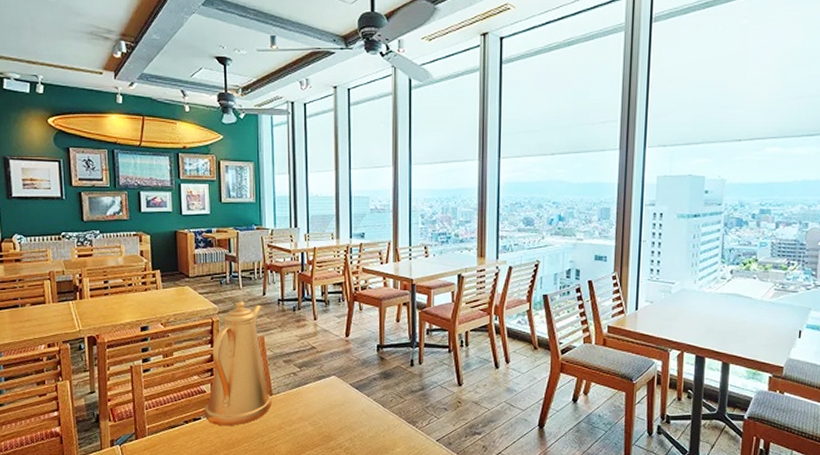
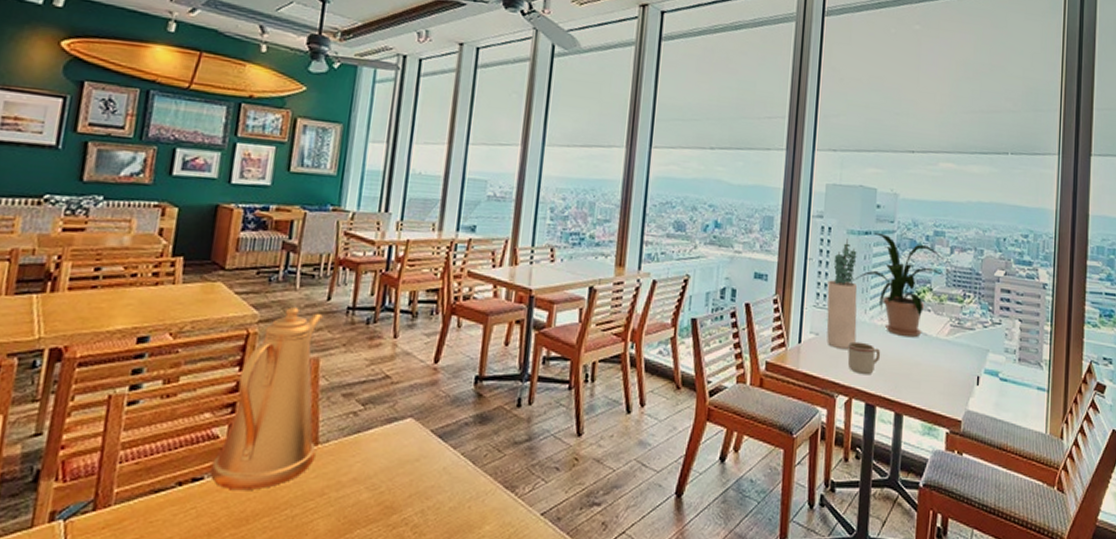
vase: none [660,222,688,314] -> present [826,238,858,350]
mug: none [679,306,710,333] -> present [847,341,881,375]
house plant: none [681,214,770,301] -> present [851,232,945,338]

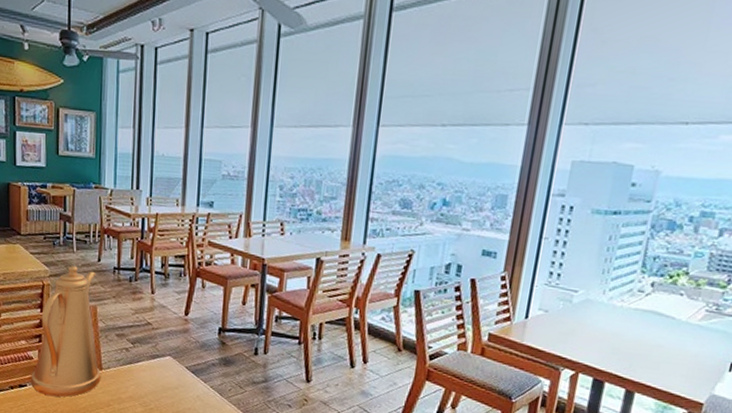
vase: present [826,238,858,350] -> none [556,218,602,328]
mug: present [847,341,881,375] -> none [577,320,617,353]
house plant: present [851,232,945,338] -> none [591,212,710,321]

